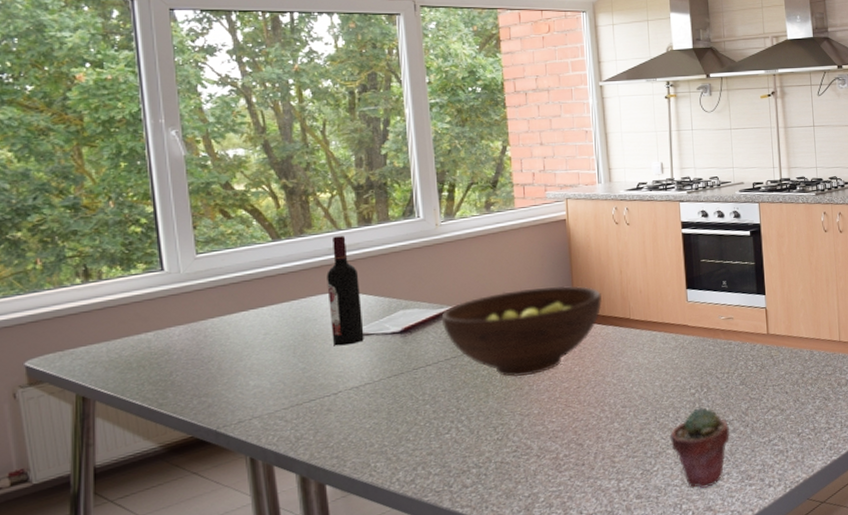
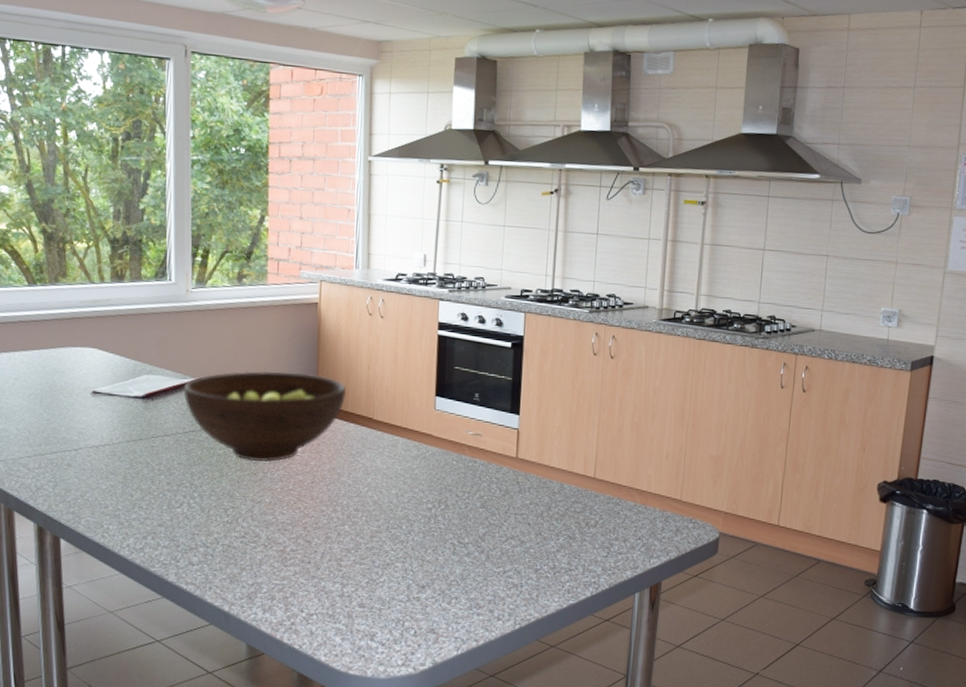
wine bottle: present [327,236,364,346] -> none [76,289,108,403]
potted succulent: present [669,406,730,488] -> none [400,523,463,609]

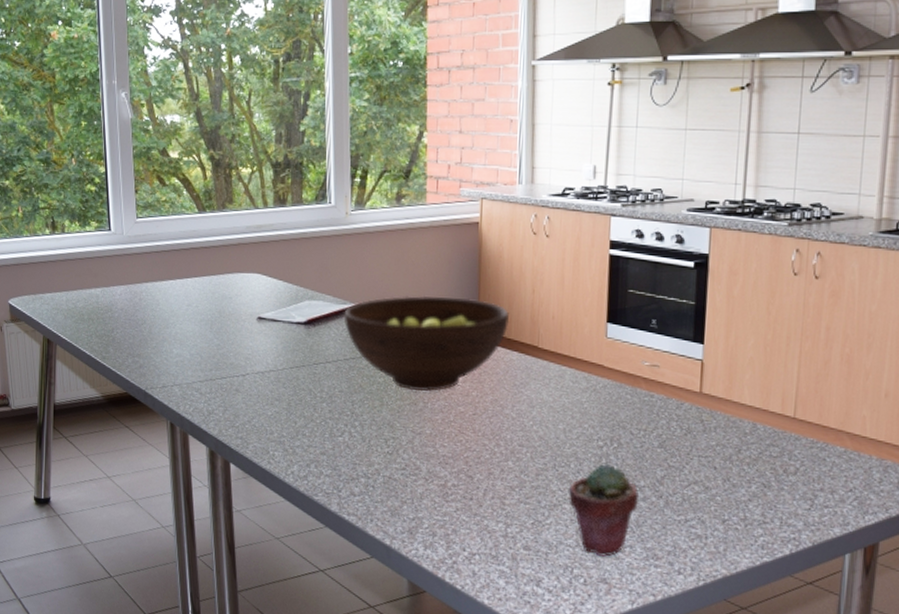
potted succulent: none [400,523,463,609] -> present [568,463,638,557]

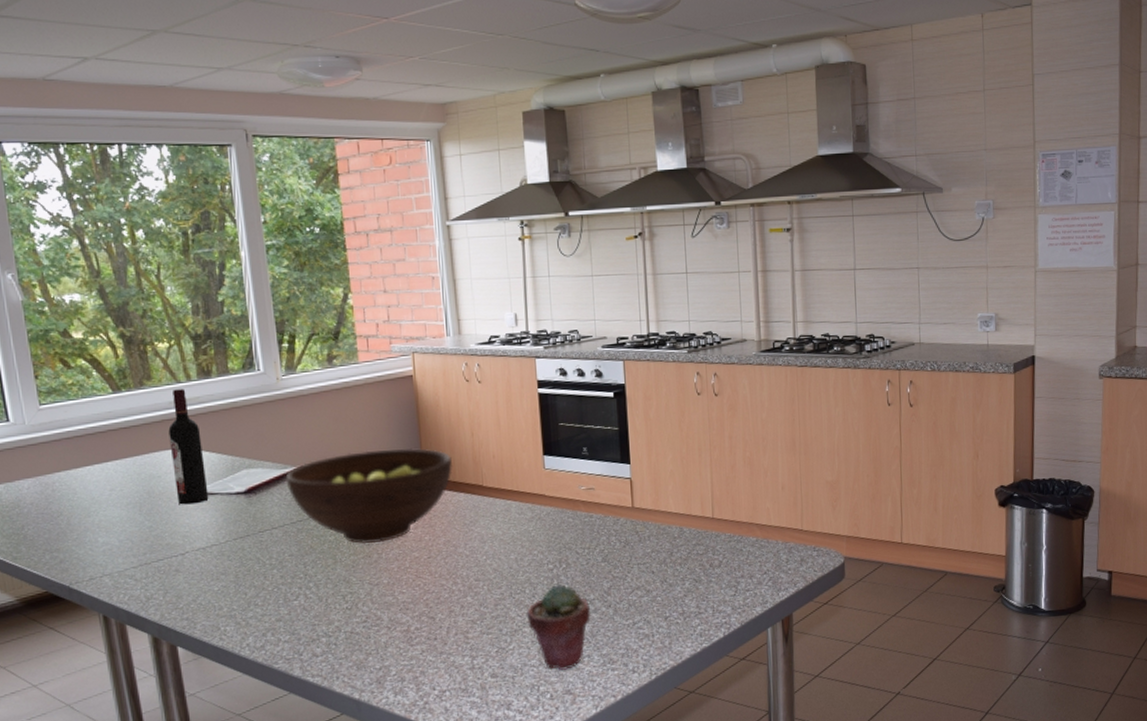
wine bottle: none [242,215,272,329] -> present [168,389,209,505]

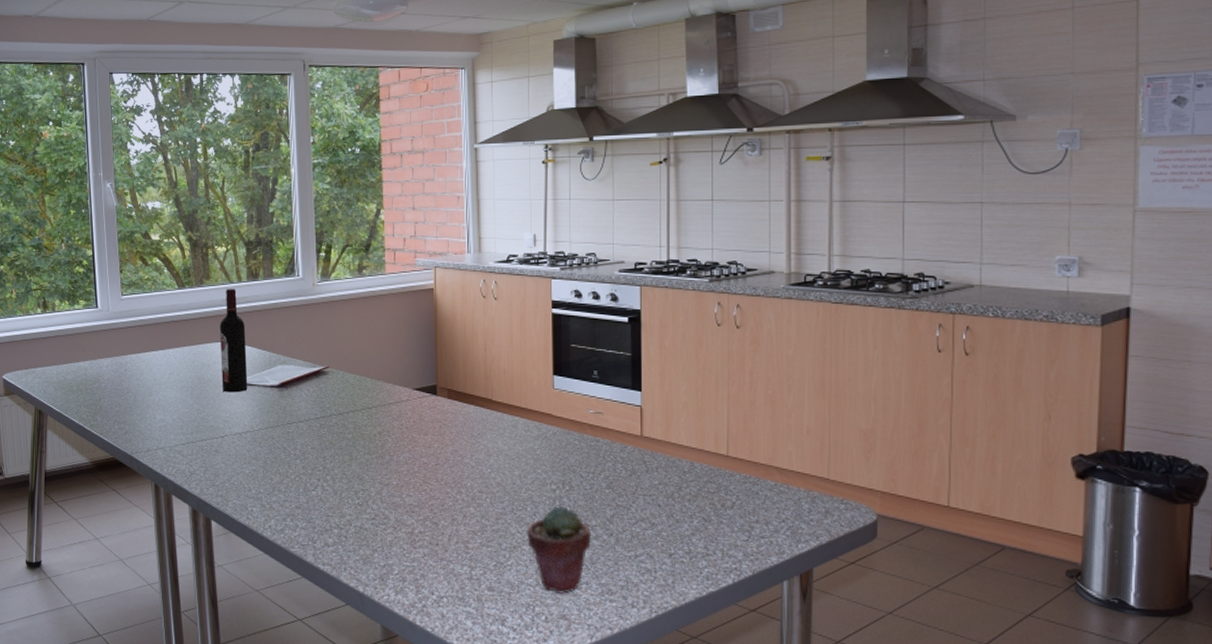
fruit bowl: present [285,447,453,544] -> none [313,356,464,445]

